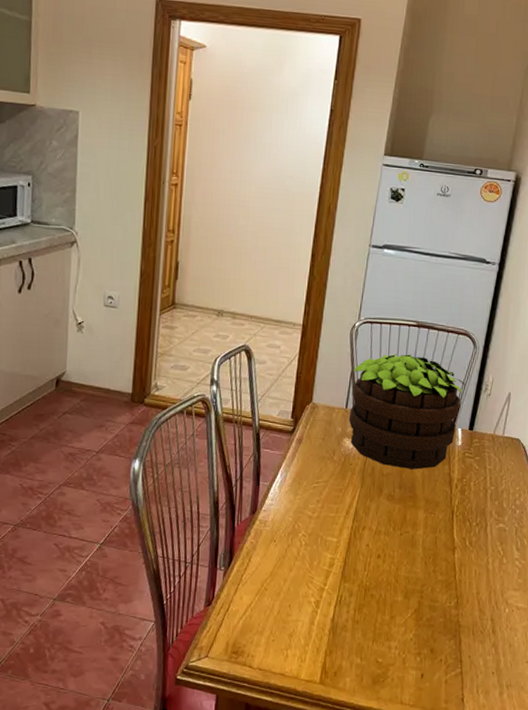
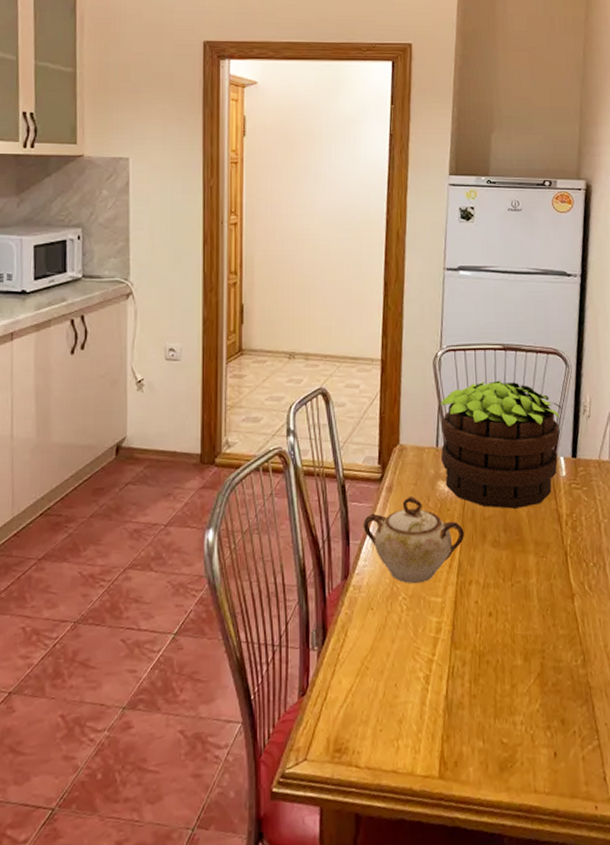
sugar bowl: none [272,449,363,525] -> present [363,497,464,584]

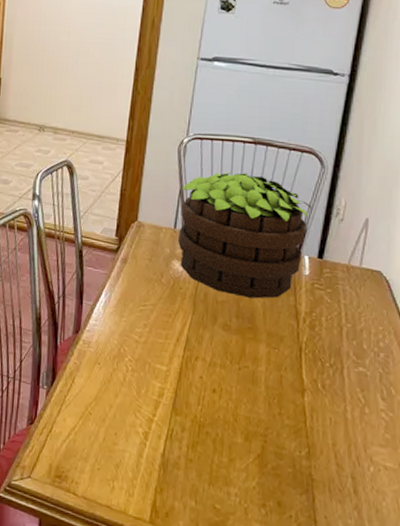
sugar bowl: present [363,497,464,584] -> none [96,270,195,350]

